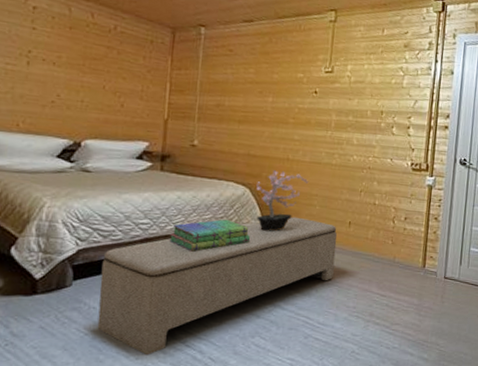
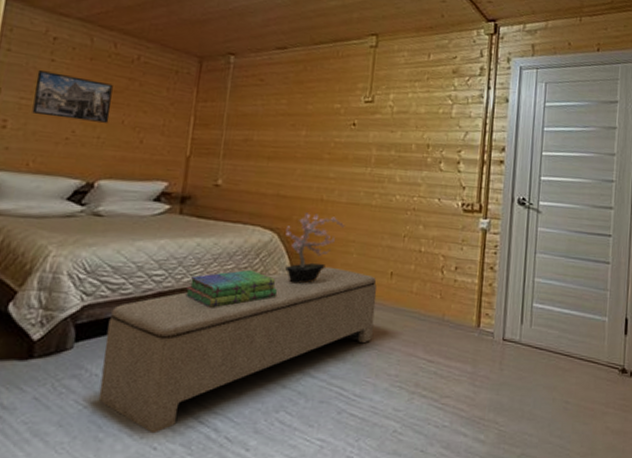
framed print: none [18,38,93,88] -> present [32,70,113,123]

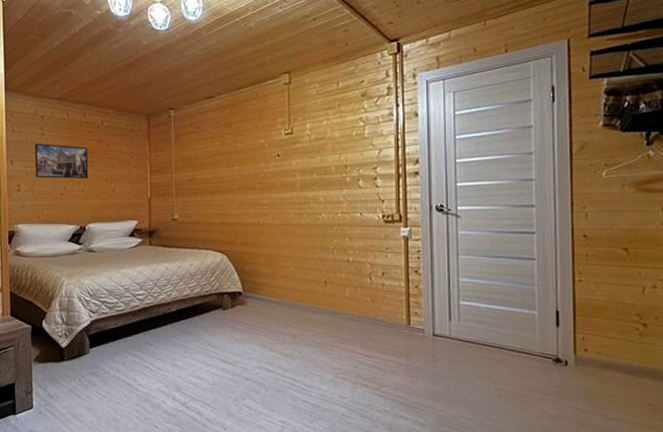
bench: present [98,266,377,434] -> none [111,279,315,416]
stack of books: present [185,269,278,308] -> none [163,286,233,318]
potted plant: present [285,212,345,284] -> none [233,236,281,295]

